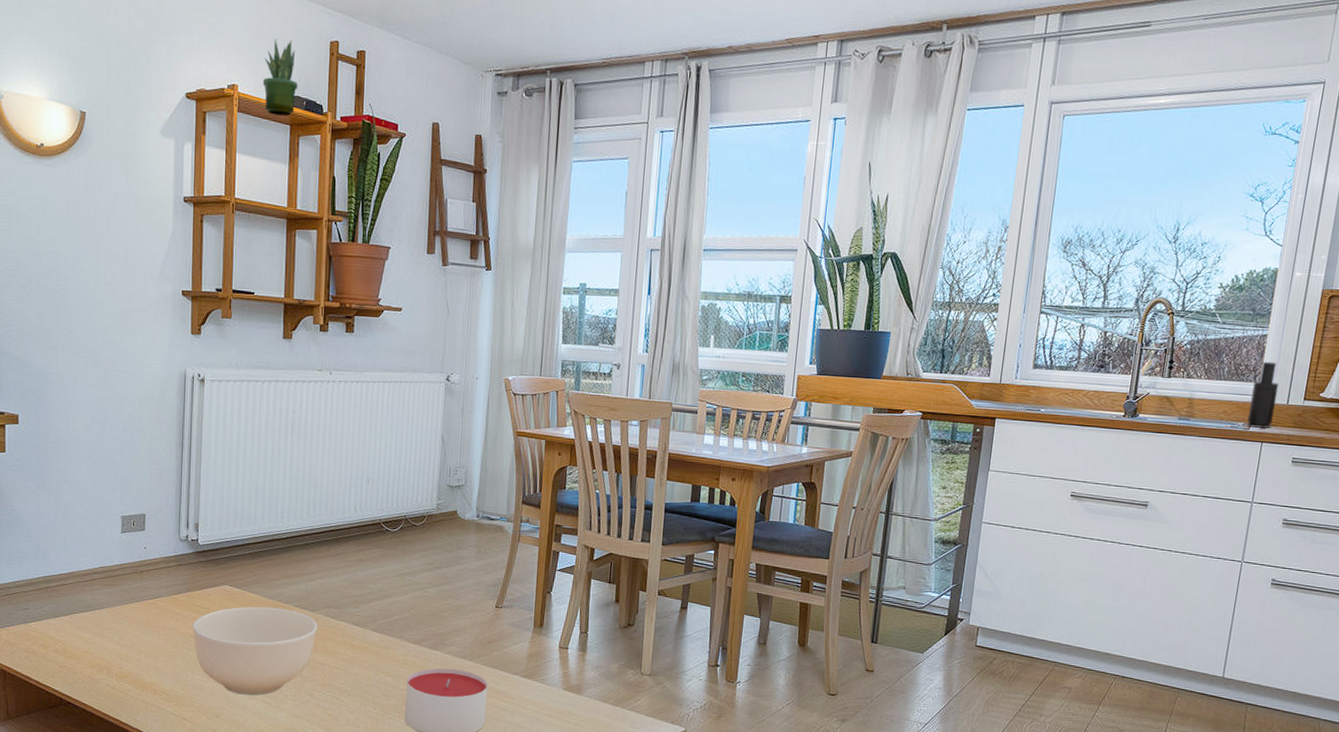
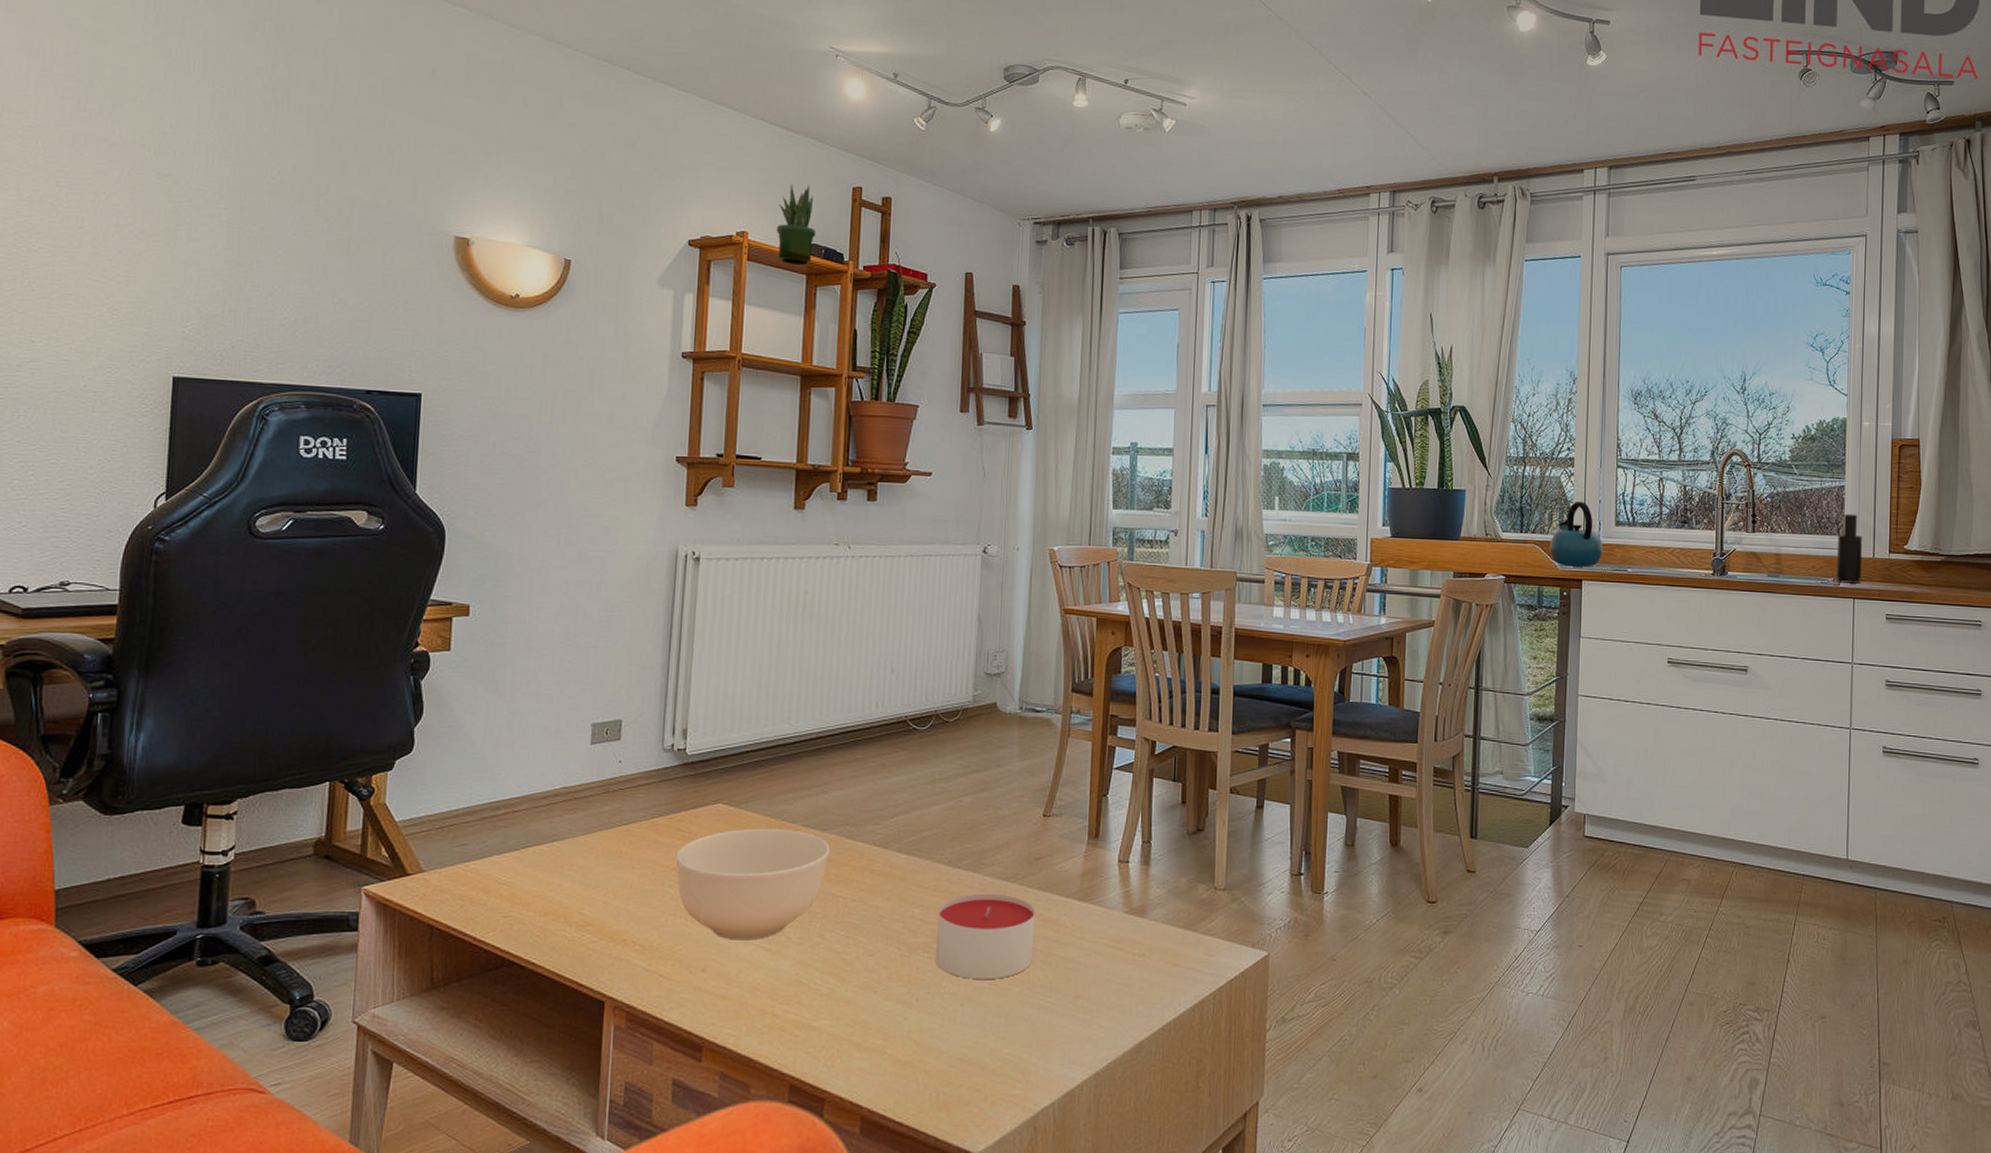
kettle: none [967,344,1019,407] -> present [1550,501,1604,567]

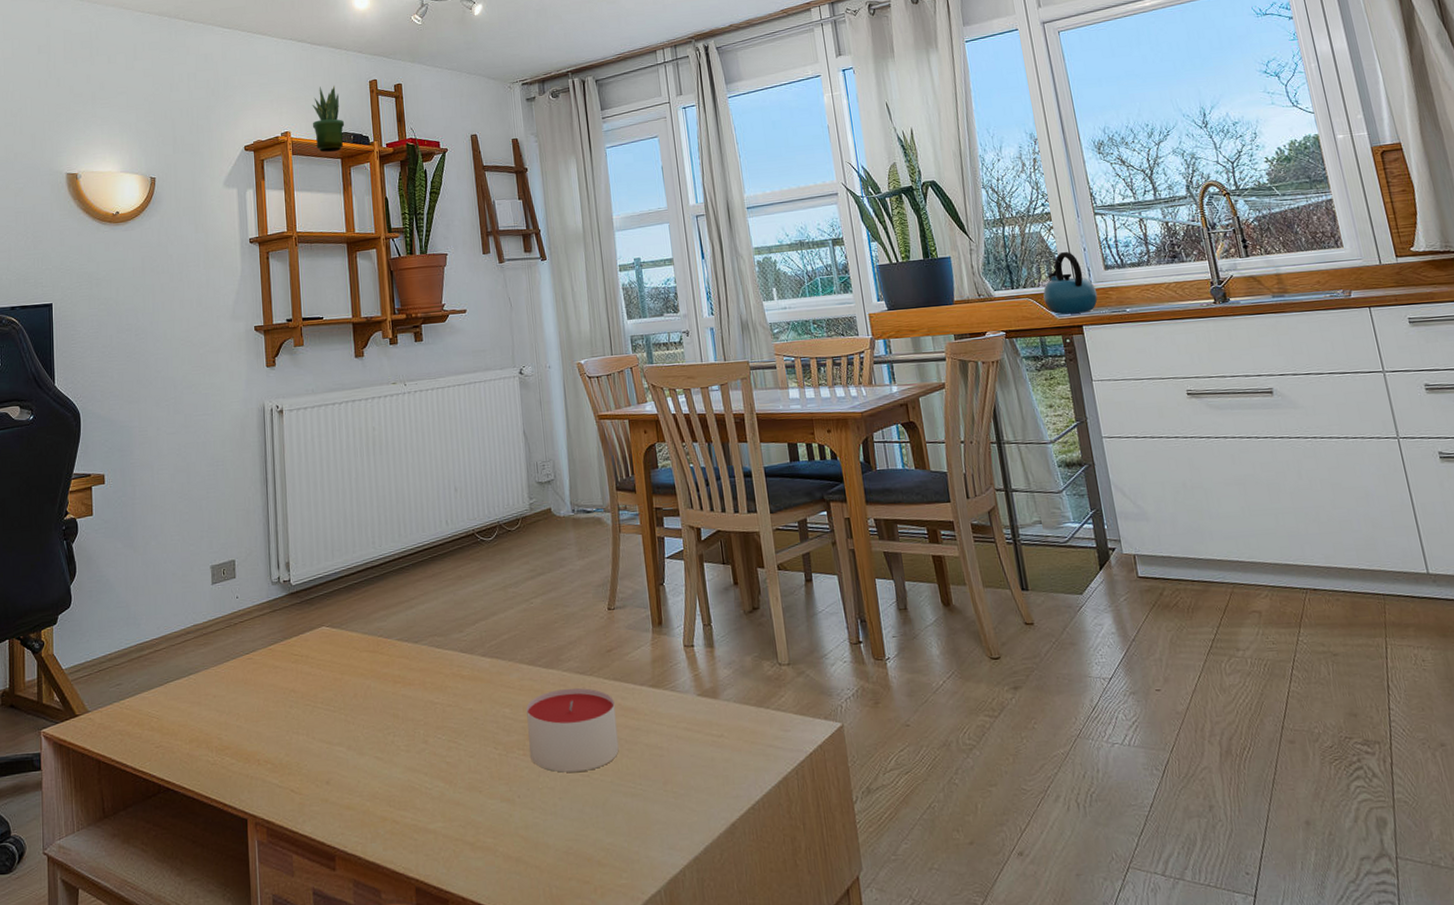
bowl: present [675,828,831,941] -> none [292,644,424,753]
soap dispenser: present [1836,513,1863,584] -> none [1337,224,1373,294]

